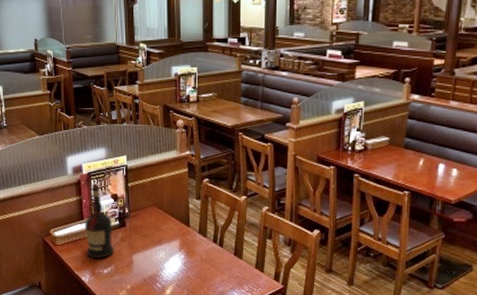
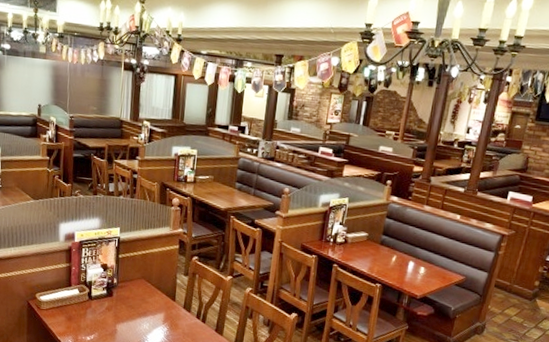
liquor: present [85,183,114,259] -> none [71,252,100,326]

